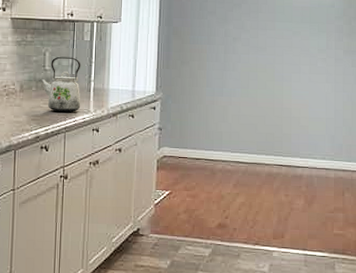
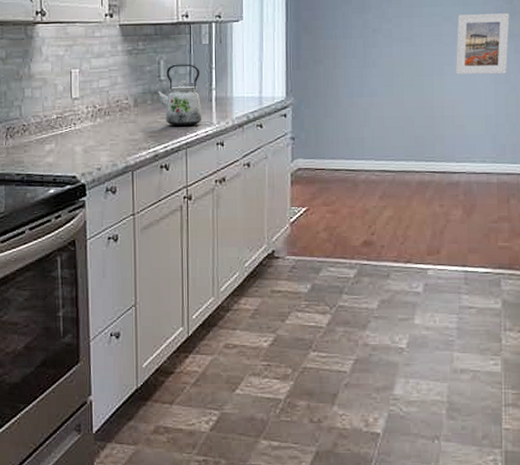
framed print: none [303,31,348,84] -> present [456,13,510,75]

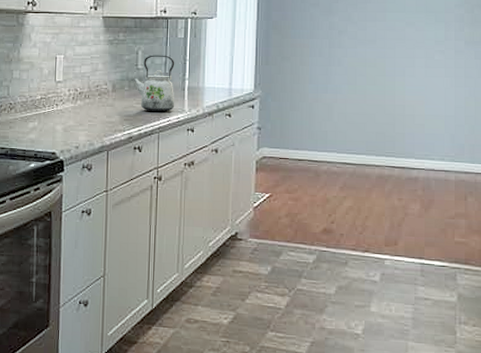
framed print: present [456,13,510,75] -> none [417,21,471,78]

